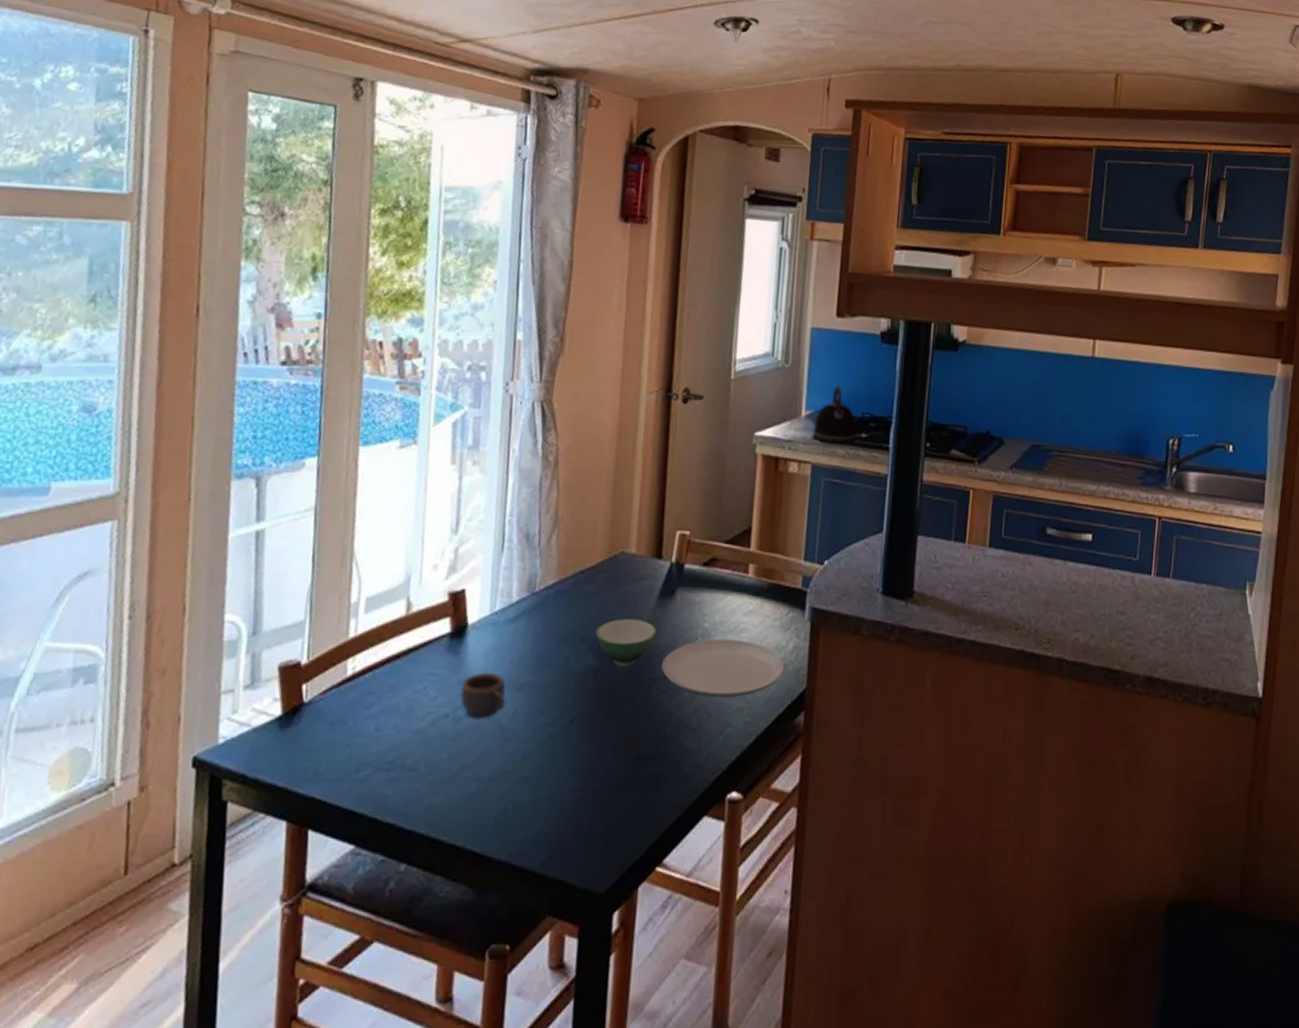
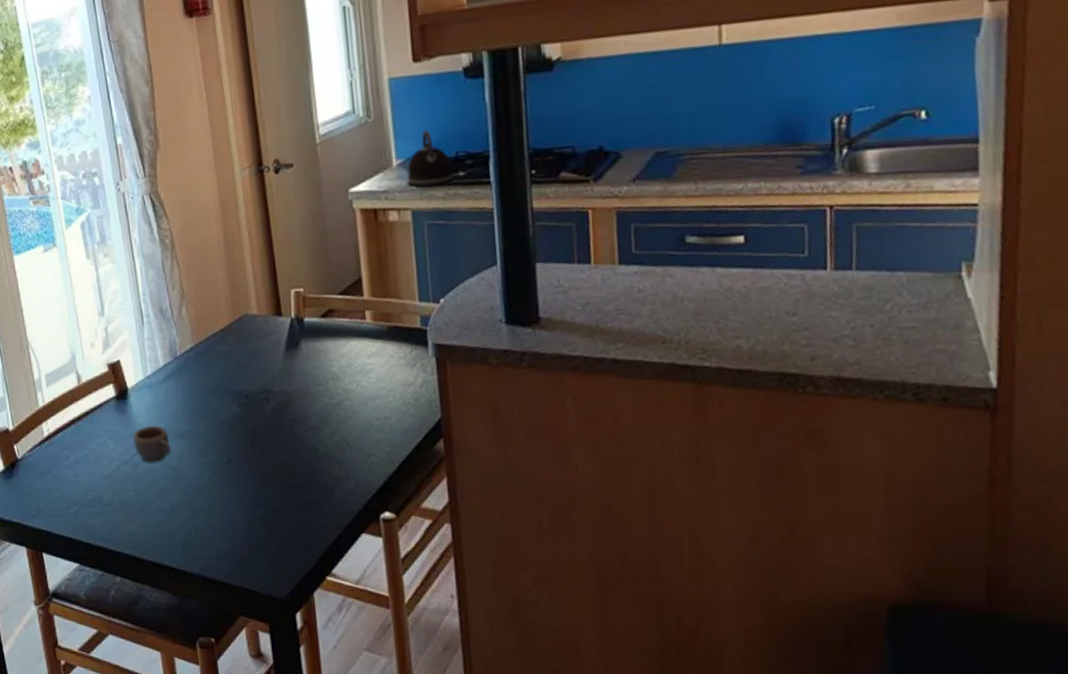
bowl: present [596,619,657,667] -> none [235,370,289,412]
plate: present [662,638,785,698] -> none [299,379,417,432]

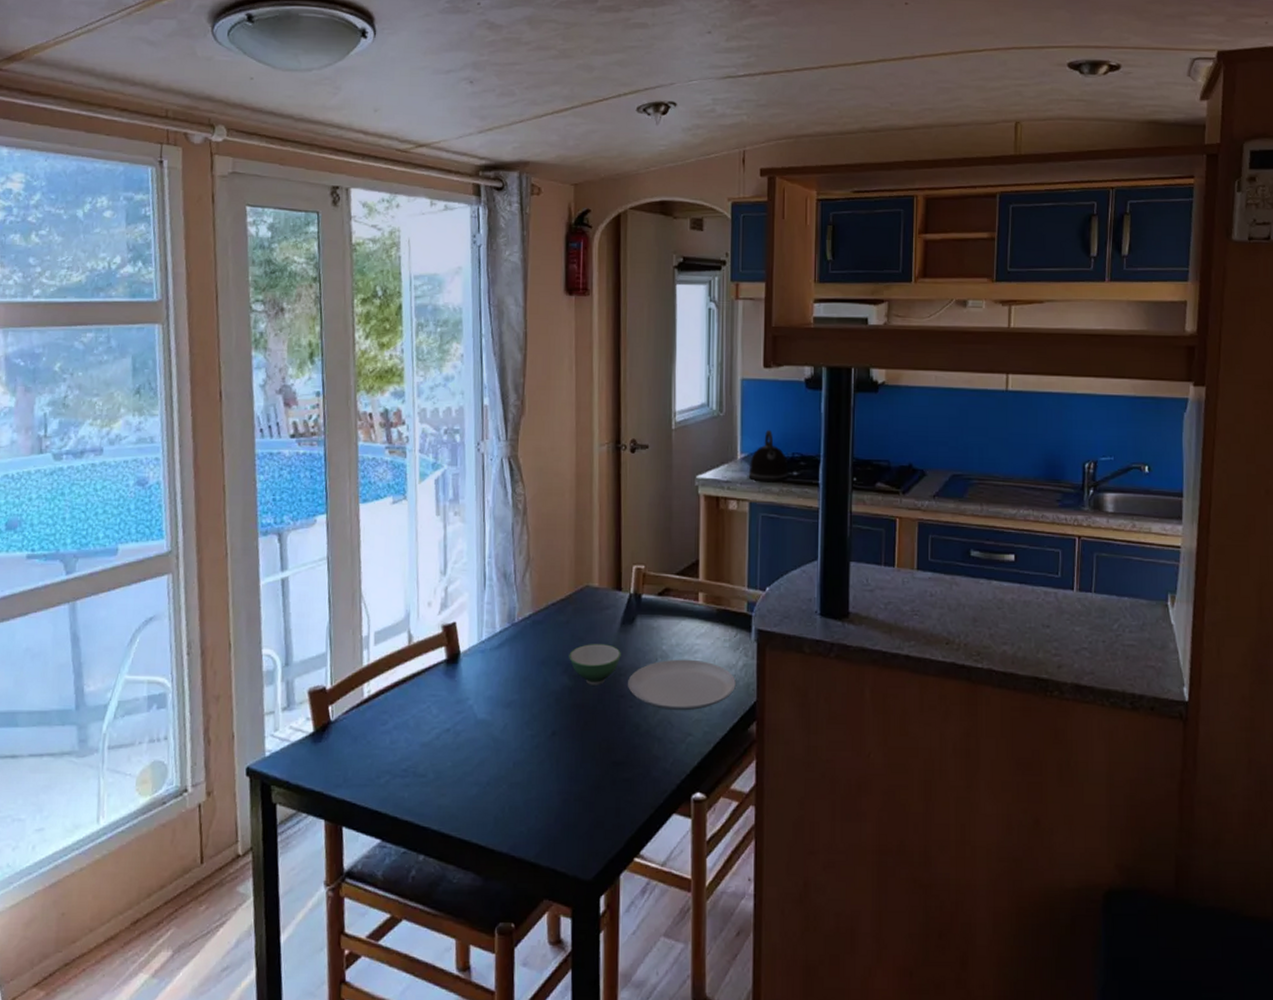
cup: present [133,425,172,463] -> none [458,692,497,733]
bowl: none [235,370,289,412] -> present [569,644,621,685]
plate: none [299,379,417,432] -> present [628,659,736,711]

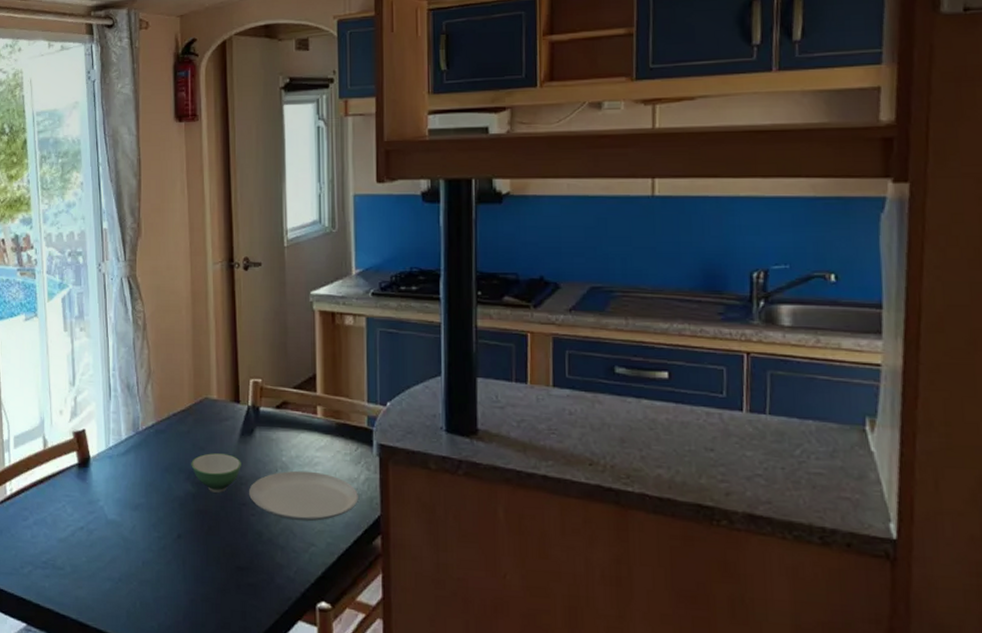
kettle: present [748,429,789,483] -> none [364,244,407,298]

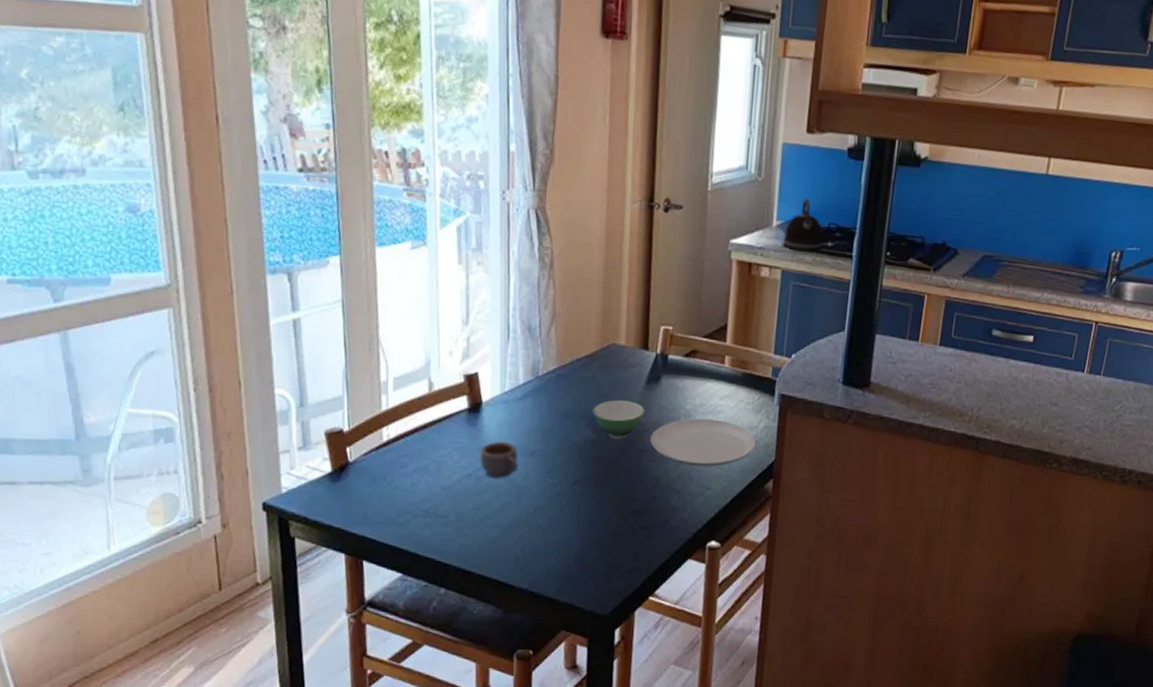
cup: none [90,495,126,532] -> present [479,441,519,479]
kettle: none [364,244,407,298] -> present [783,197,824,252]

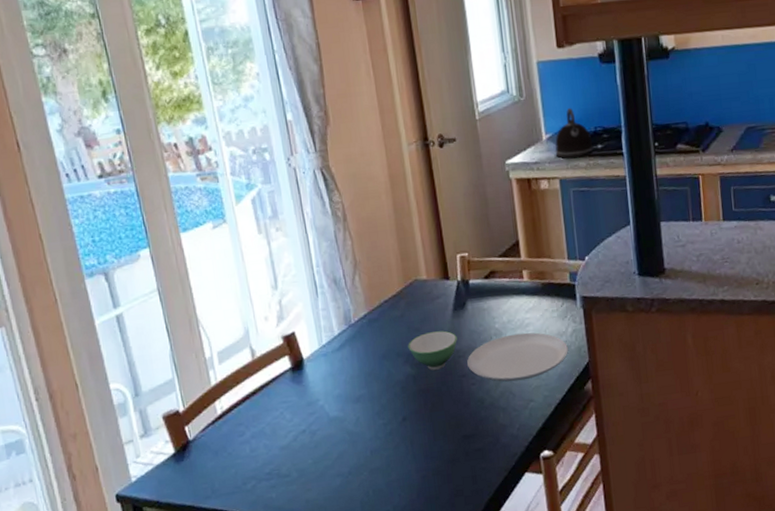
cup: present [479,441,519,479] -> none [309,392,349,430]

